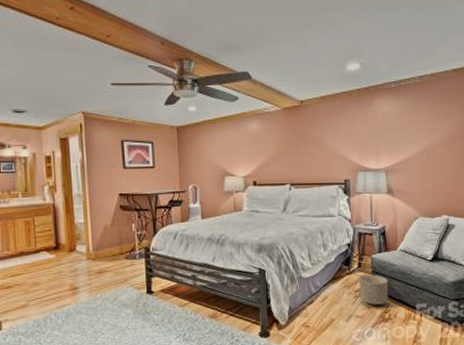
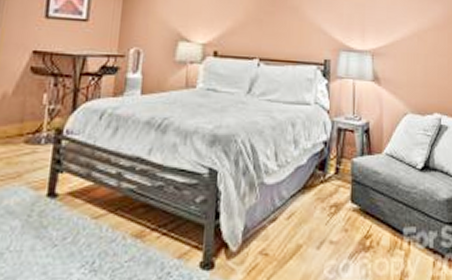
planter: present [359,274,388,306] -> none [335,184,371,228]

